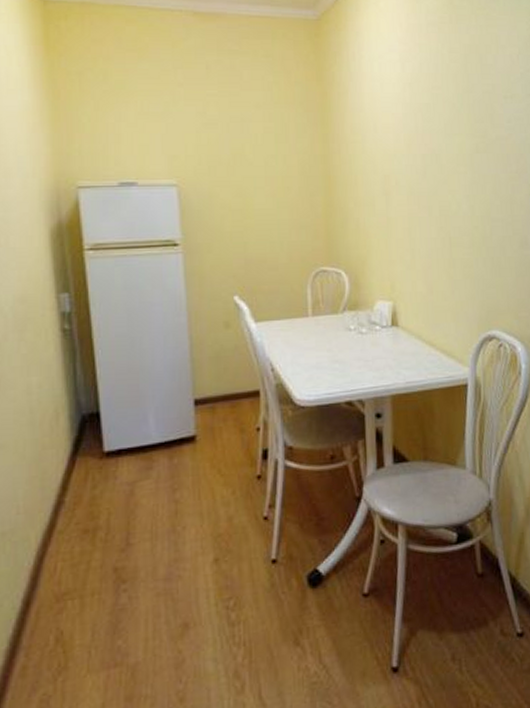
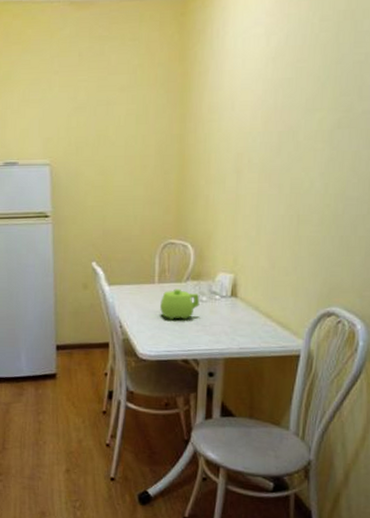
teapot: none [316,321,360,357] -> present [160,288,200,320]

